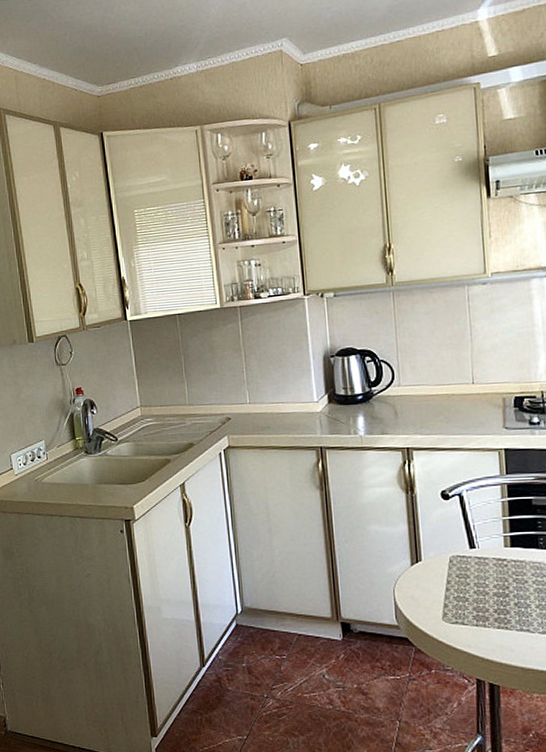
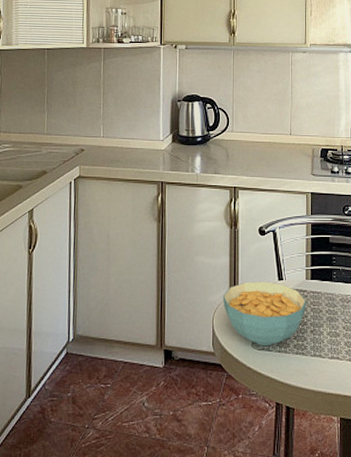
cereal bowl: none [403,550,508,619] -> present [222,281,307,345]

